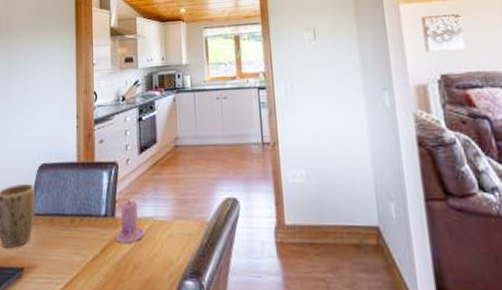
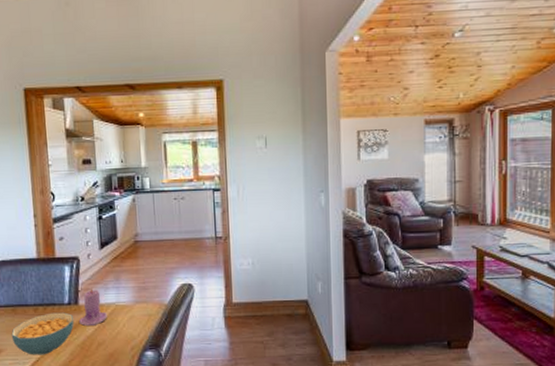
cereal bowl: none [47,225,110,276] -> present [11,312,74,355]

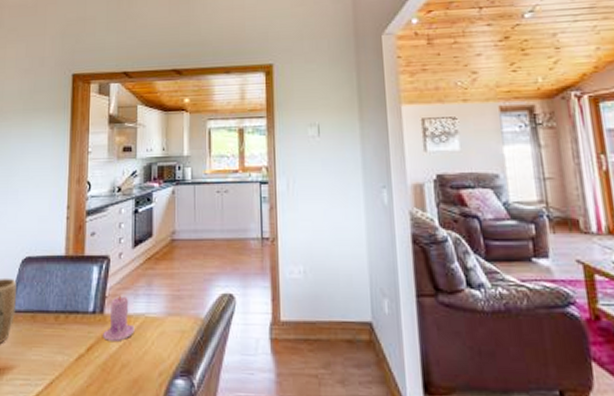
cereal bowl: present [11,312,74,355] -> none [26,322,98,376]

